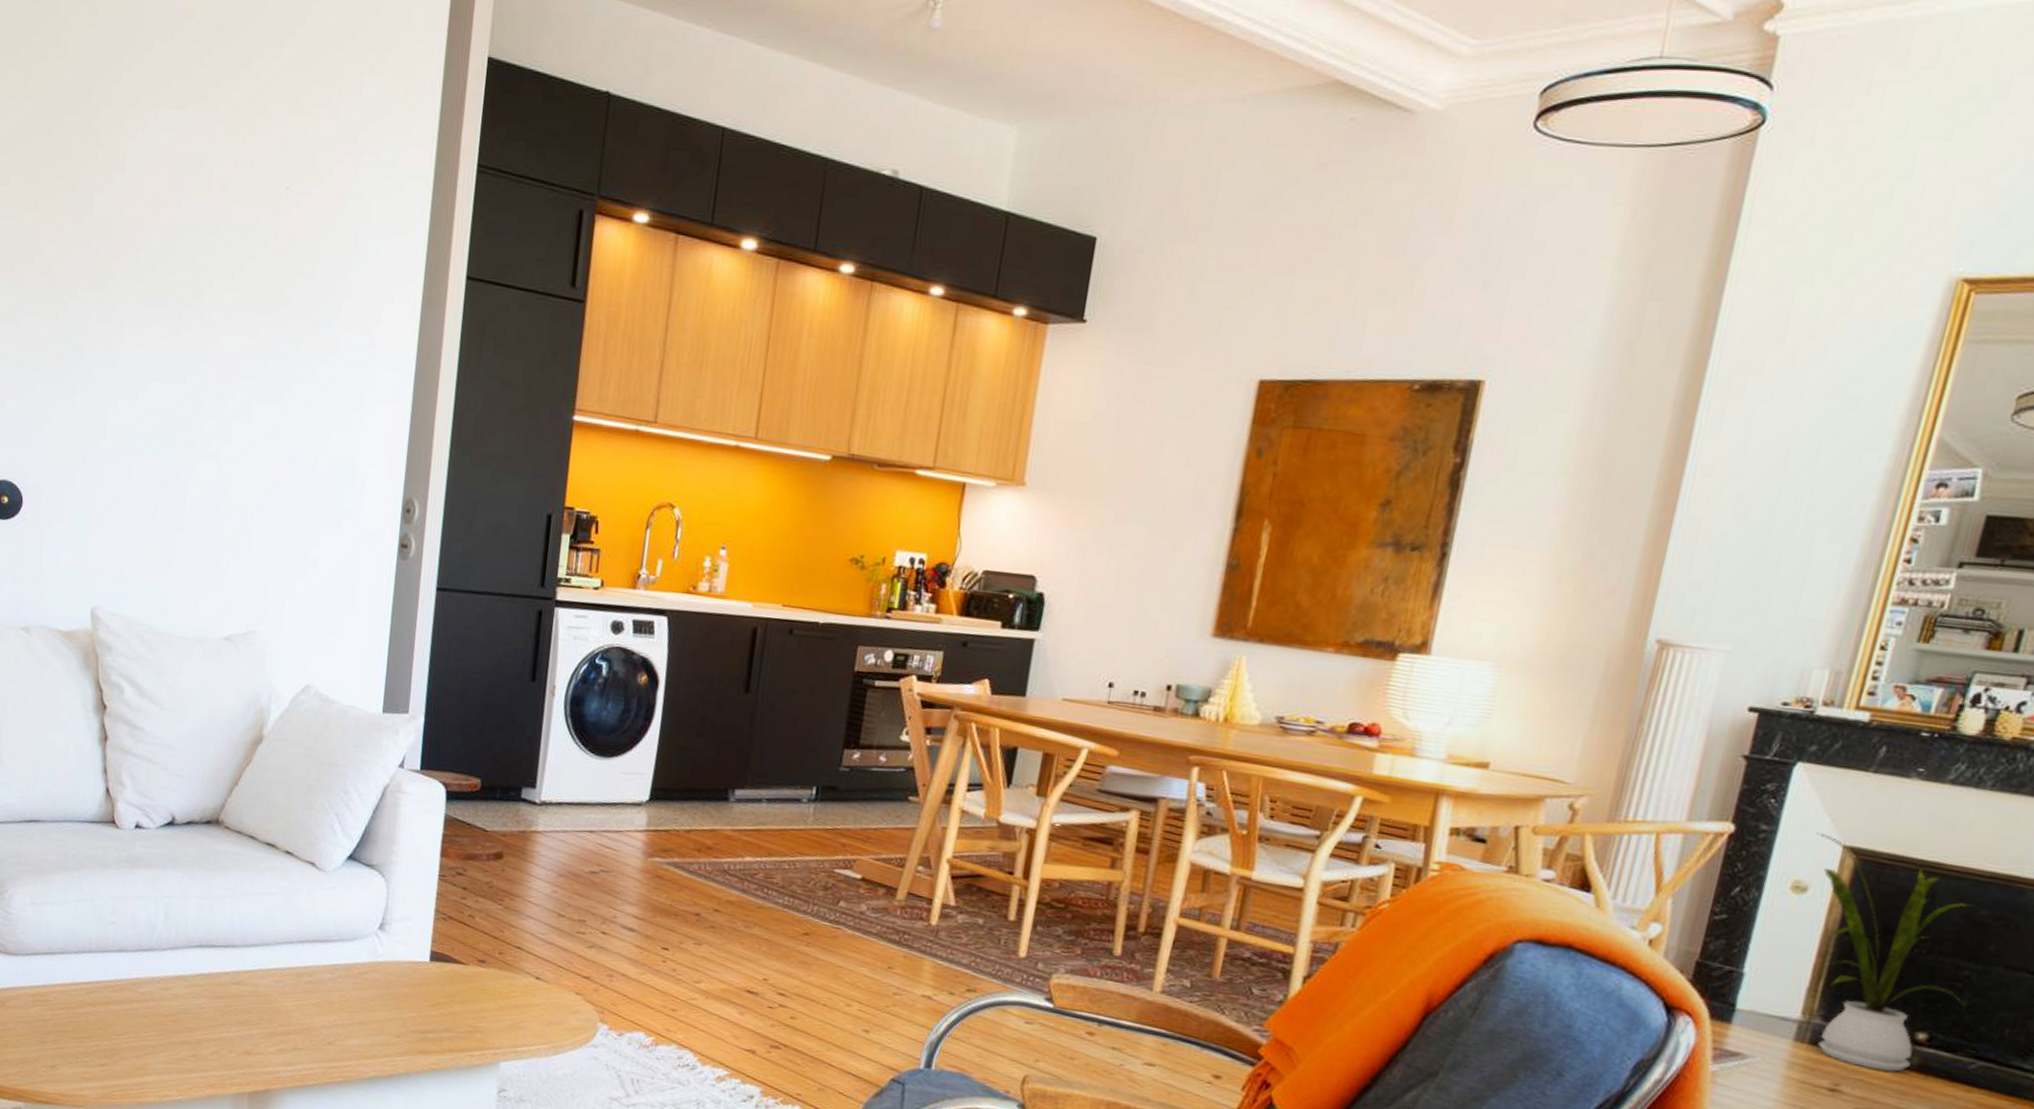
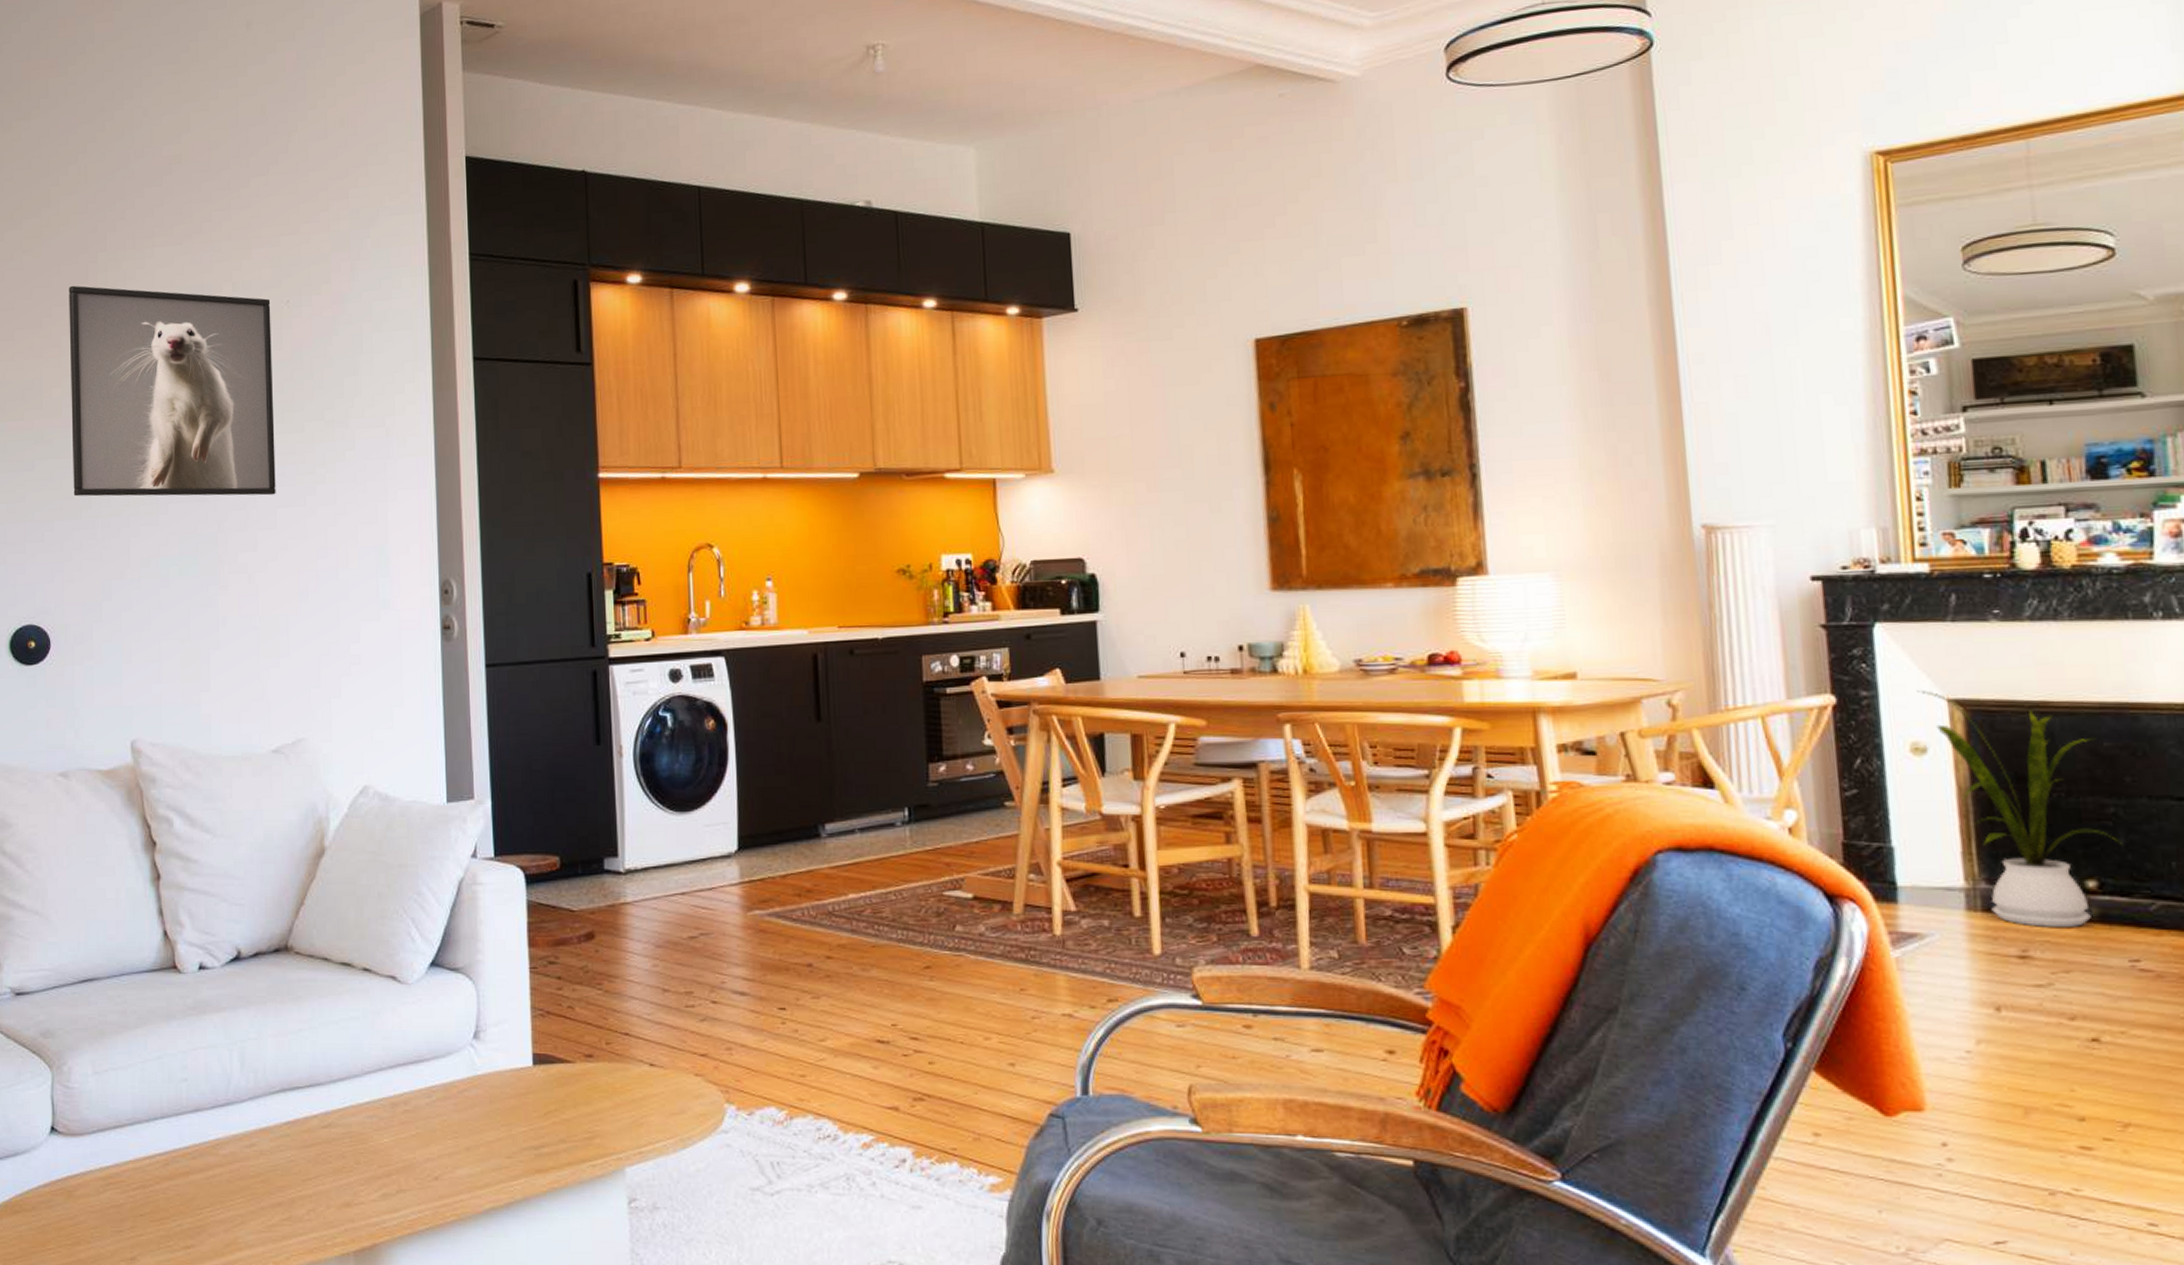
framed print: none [56,137,271,388] -> present [69,285,276,497]

